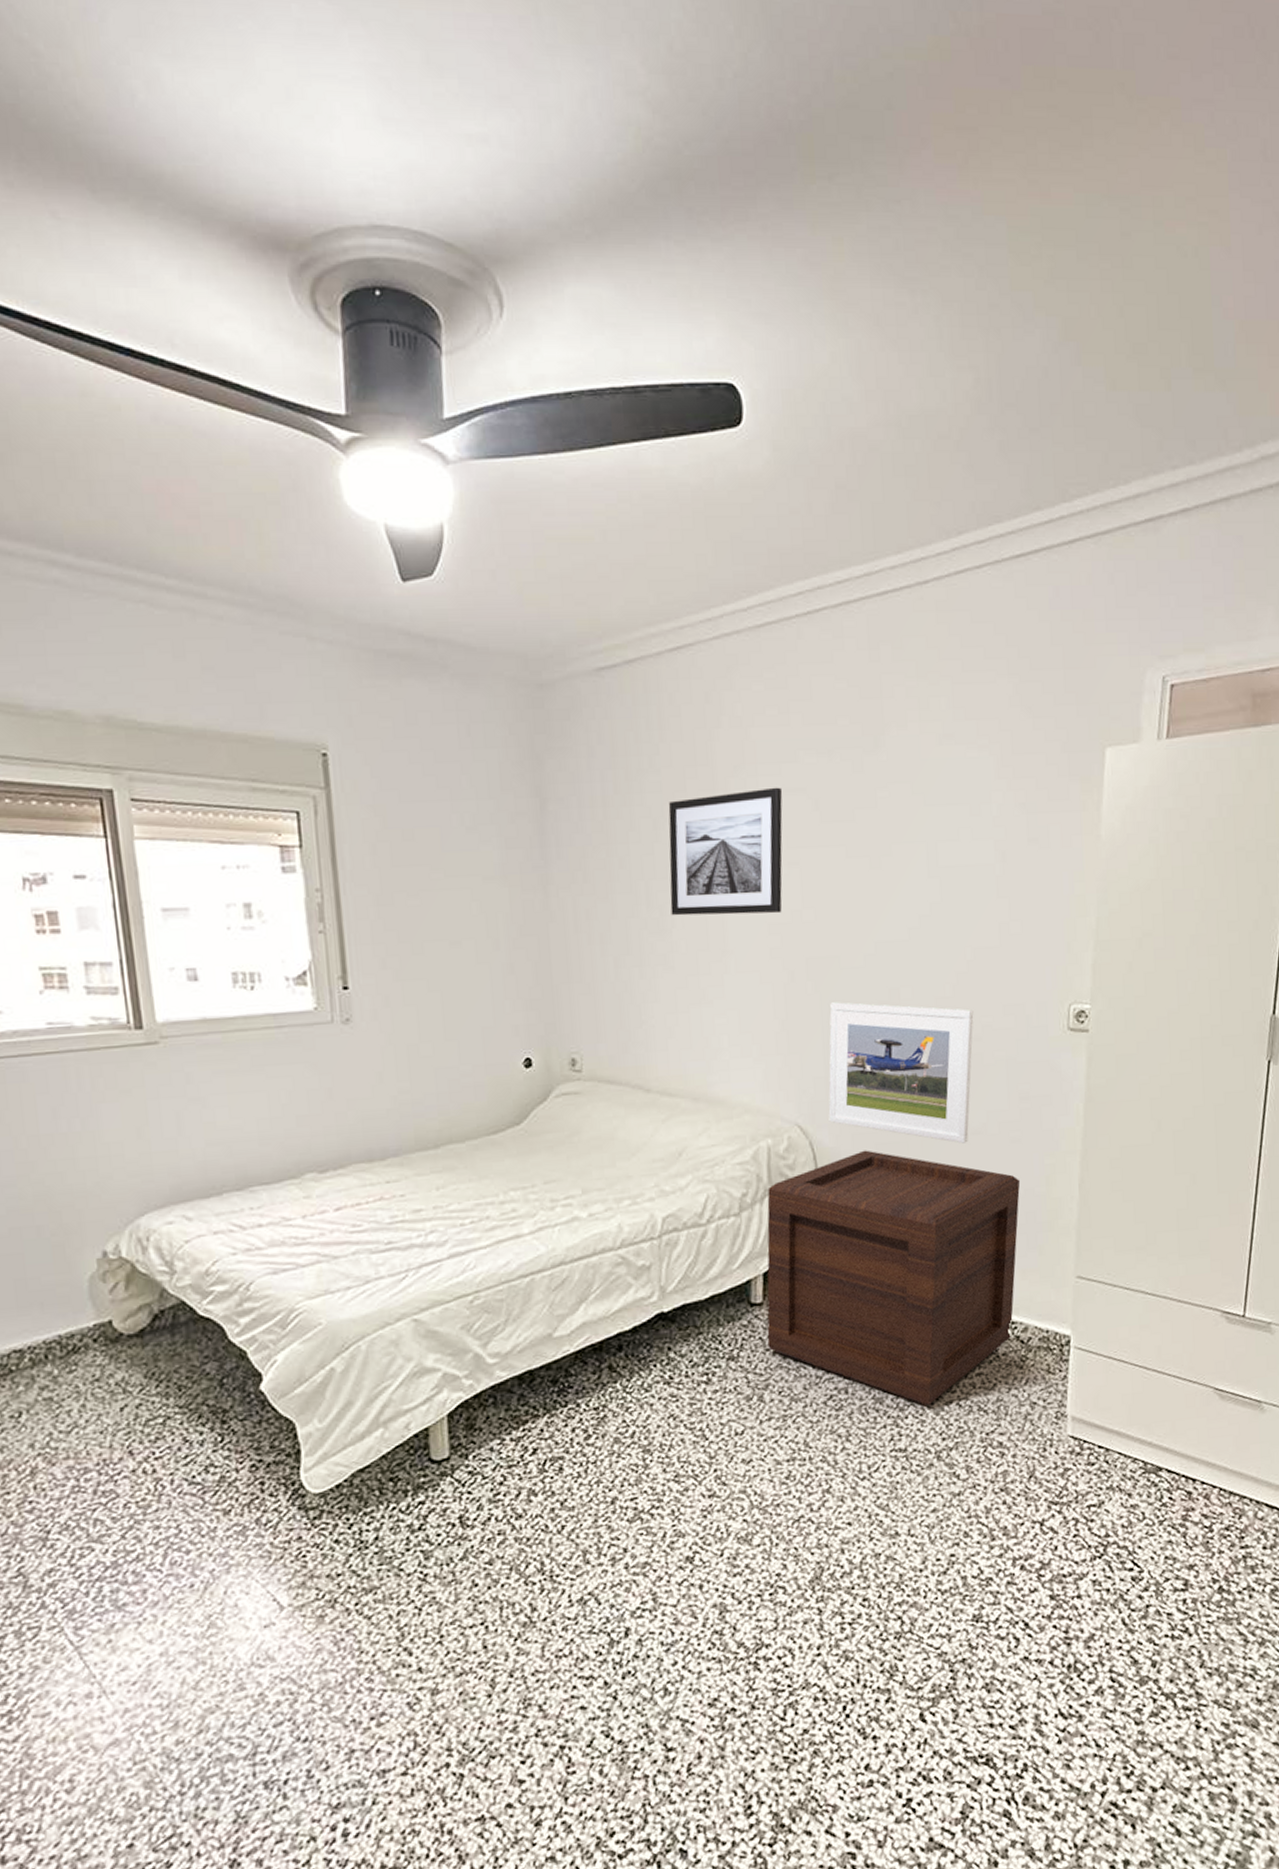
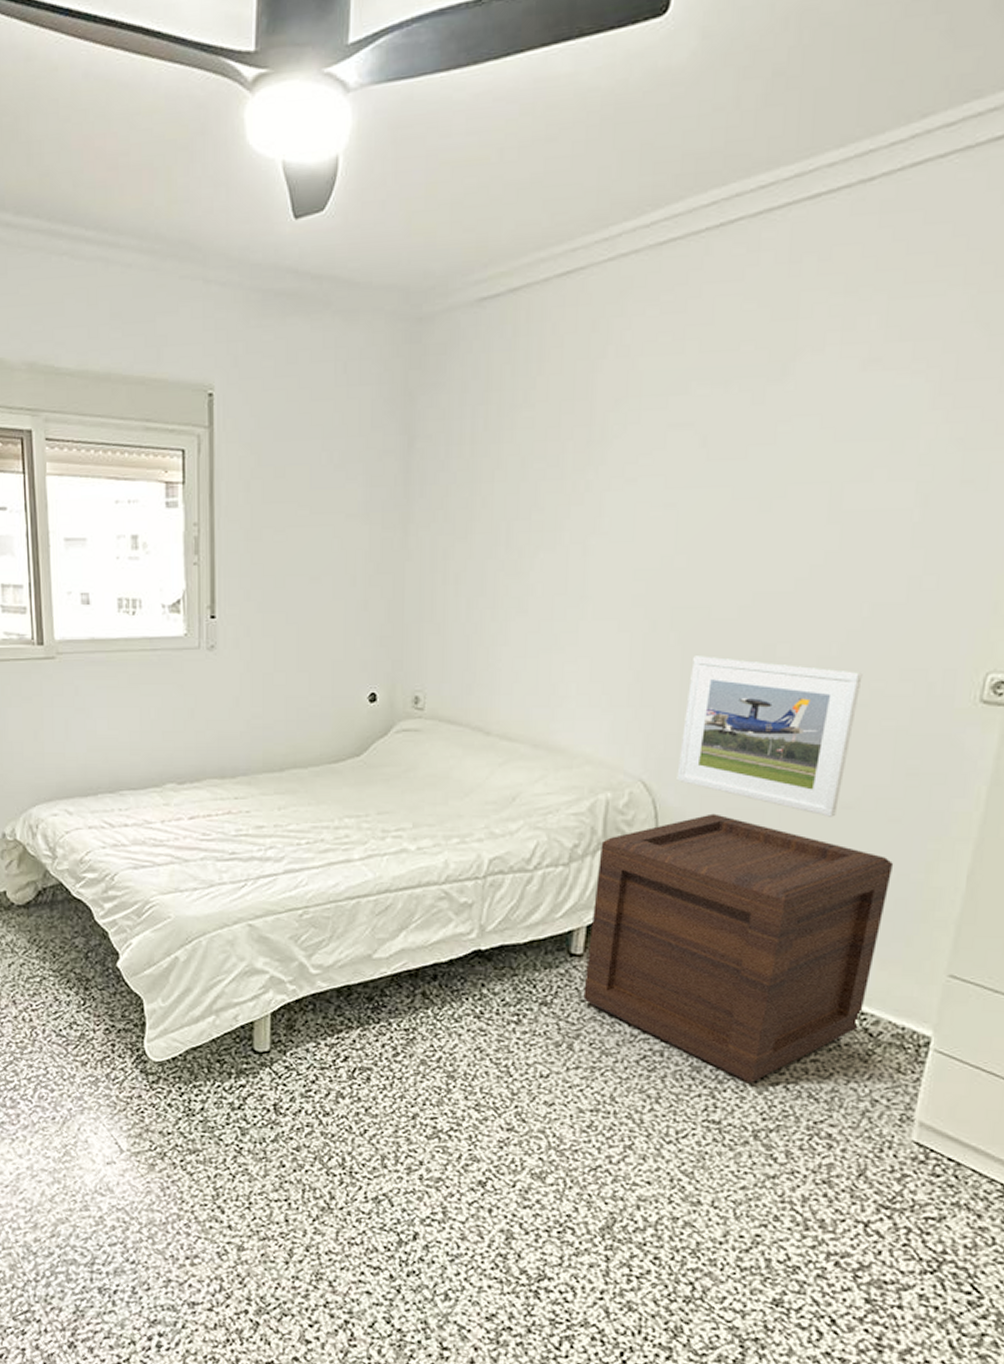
wall art: present [668,787,783,916] -> none [530,422,667,559]

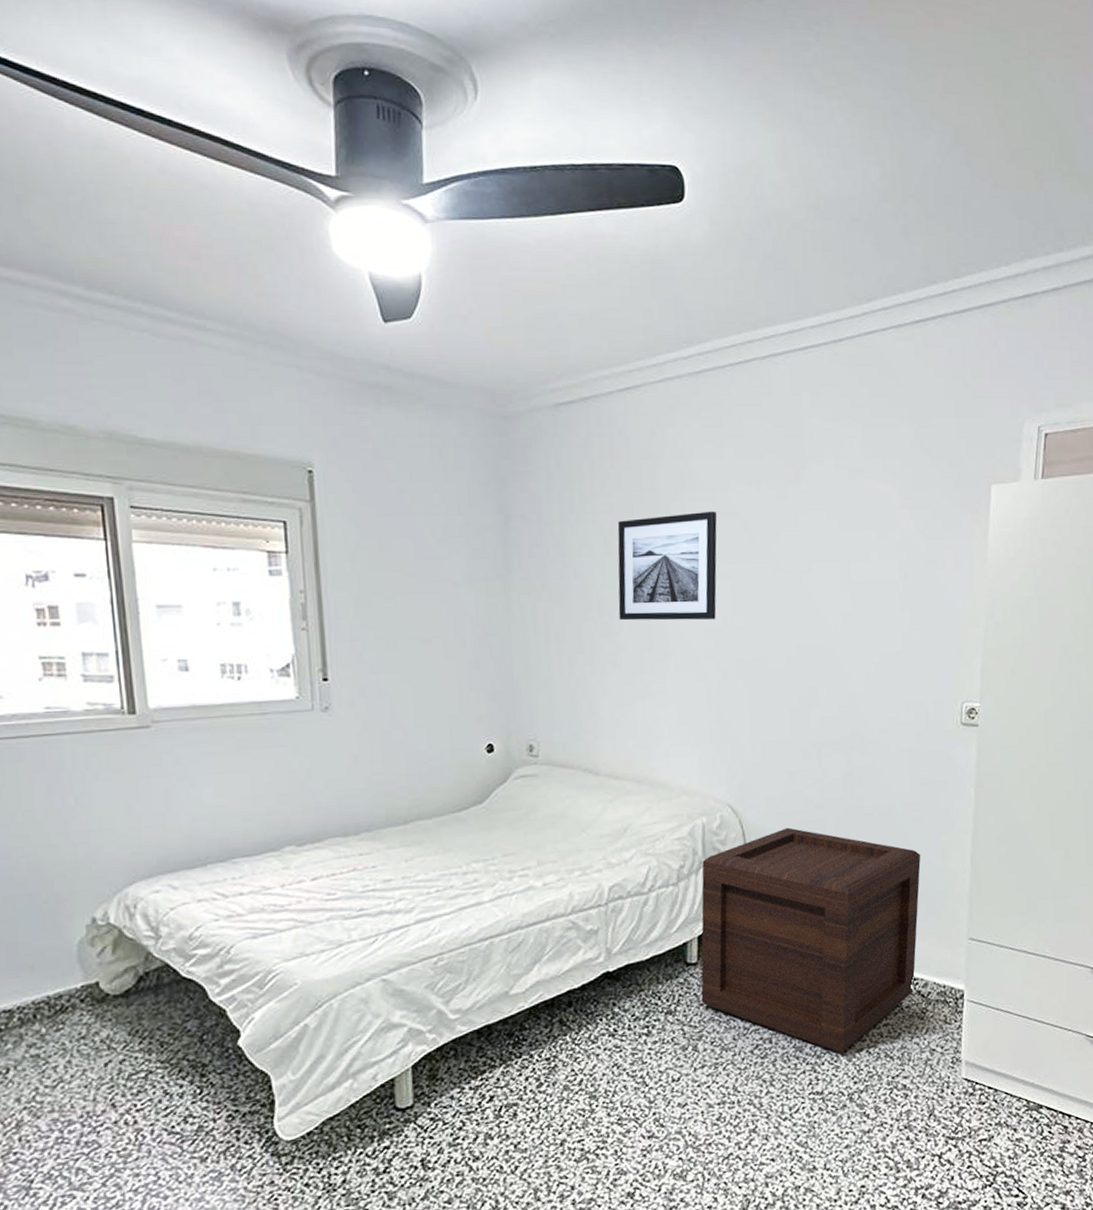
wall art: none [530,422,667,559] -> present [617,511,717,621]
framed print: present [676,656,863,817] -> none [755,698,881,822]

